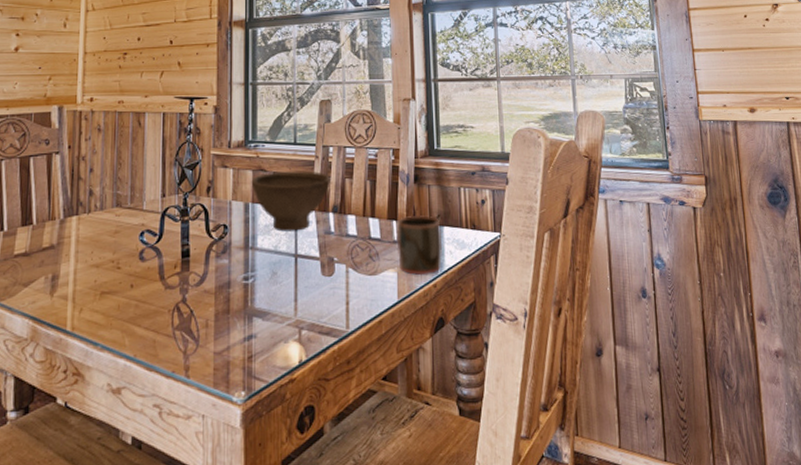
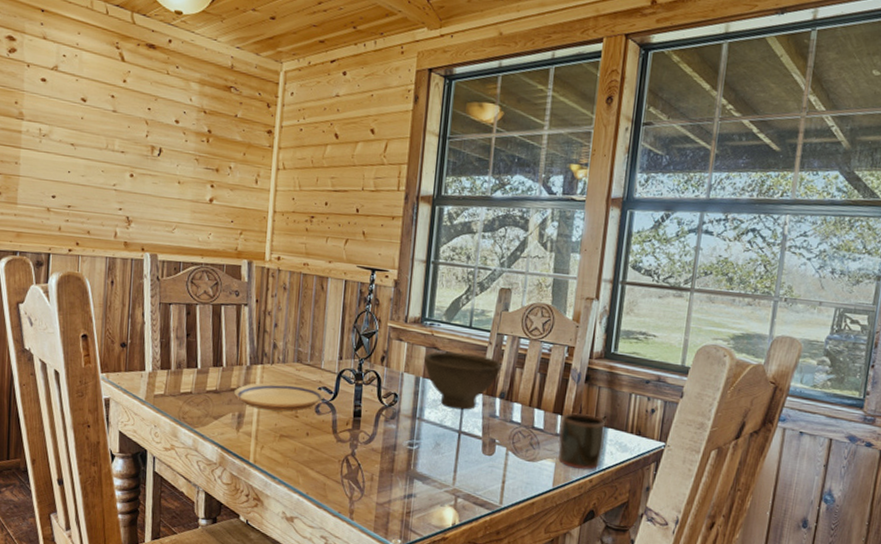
plate: none [47,230,149,267] -> present [234,382,325,411]

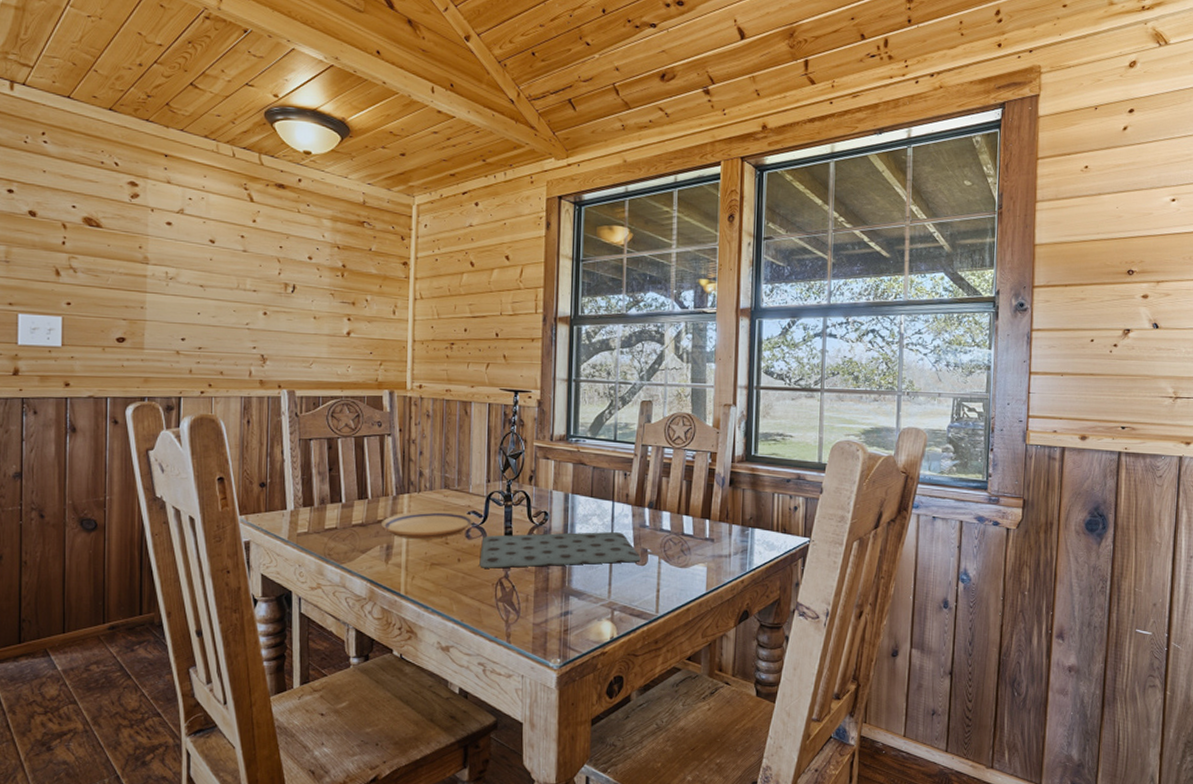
placemat: none [327,412,488,452] -> present [479,531,641,569]
bowl: present [423,351,501,410] -> none [571,466,648,522]
mug: present [558,412,606,470] -> none [708,515,753,572]

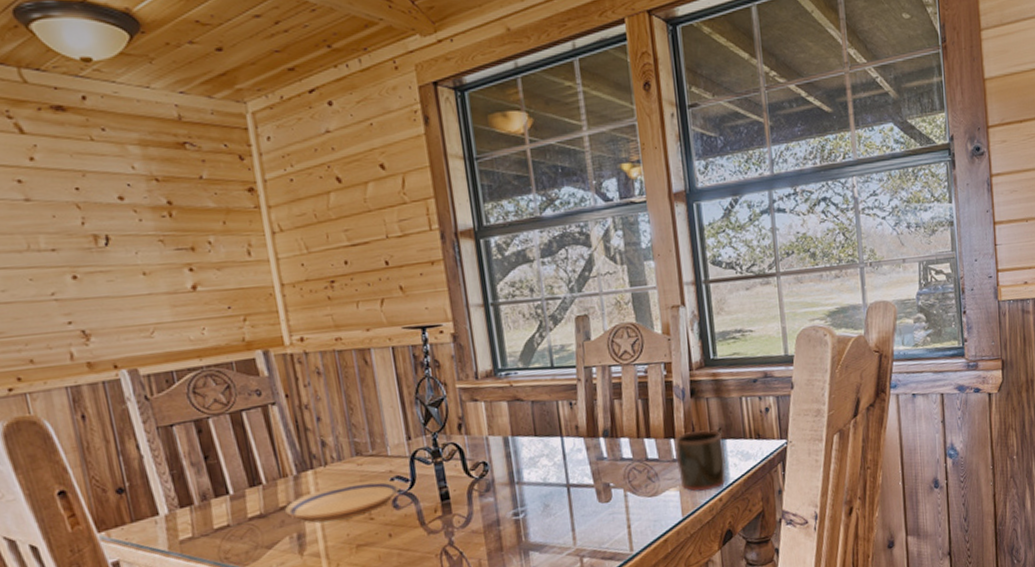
placemat: present [479,531,641,569] -> none [413,470,604,539]
mug: none [708,515,753,572] -> present [675,429,726,491]

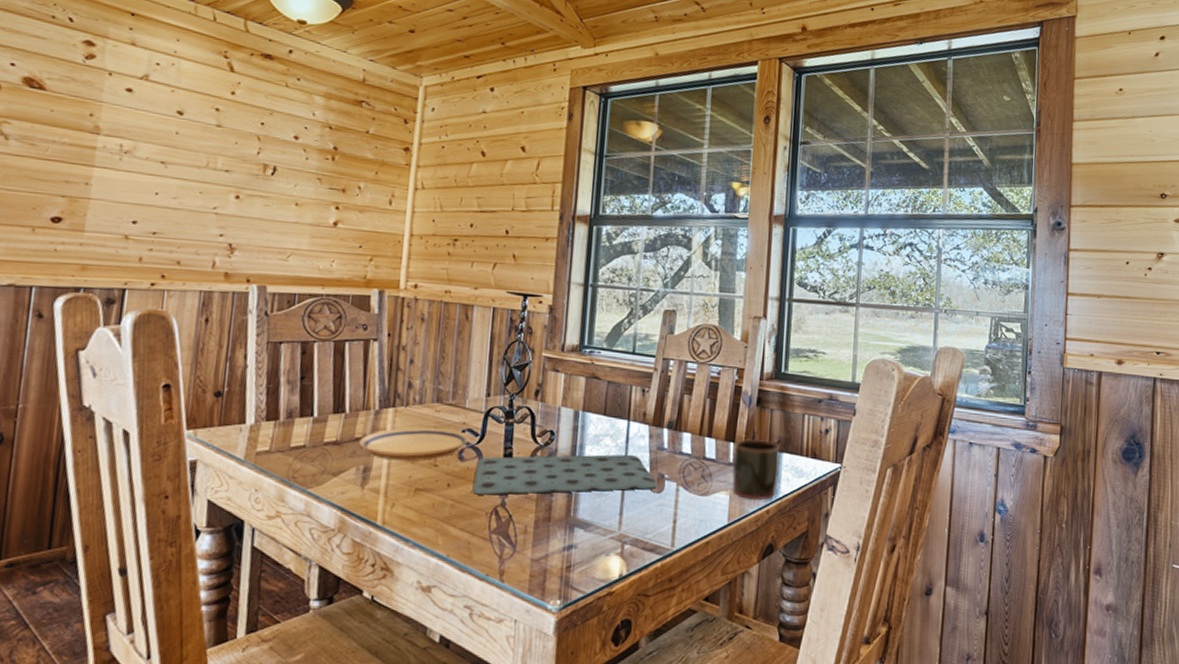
placemat: none [413,470,604,539] -> present [472,454,657,495]

